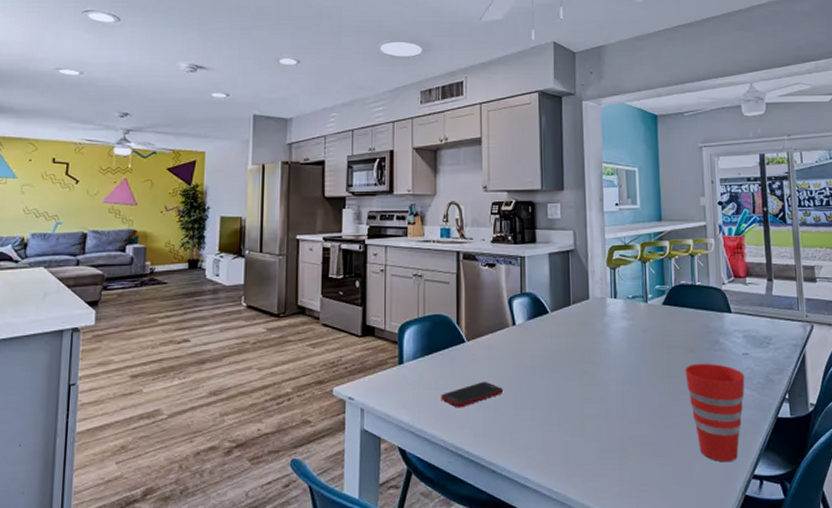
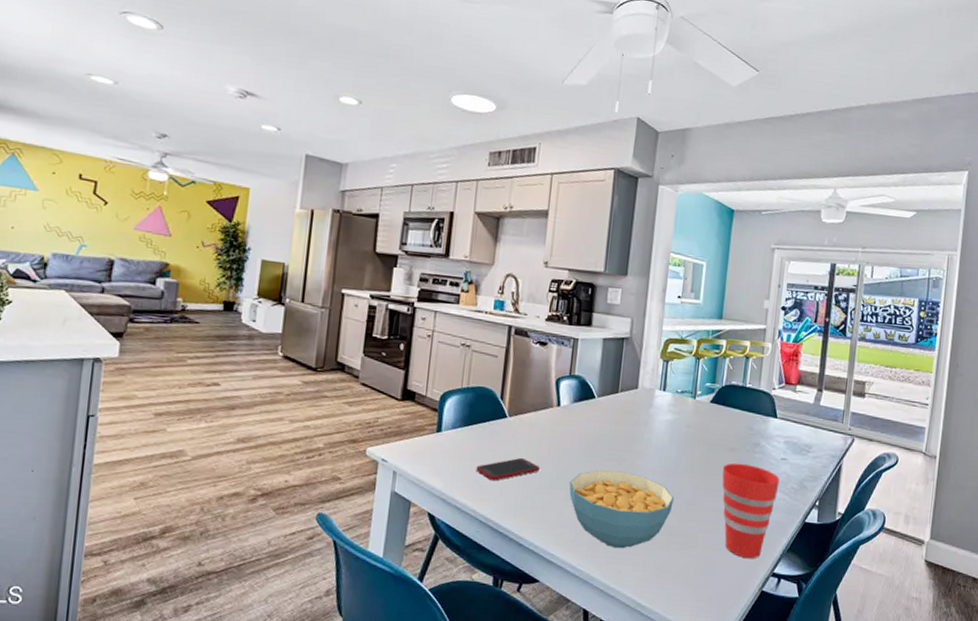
cereal bowl: none [534,384,641,465] -> present [569,470,674,549]

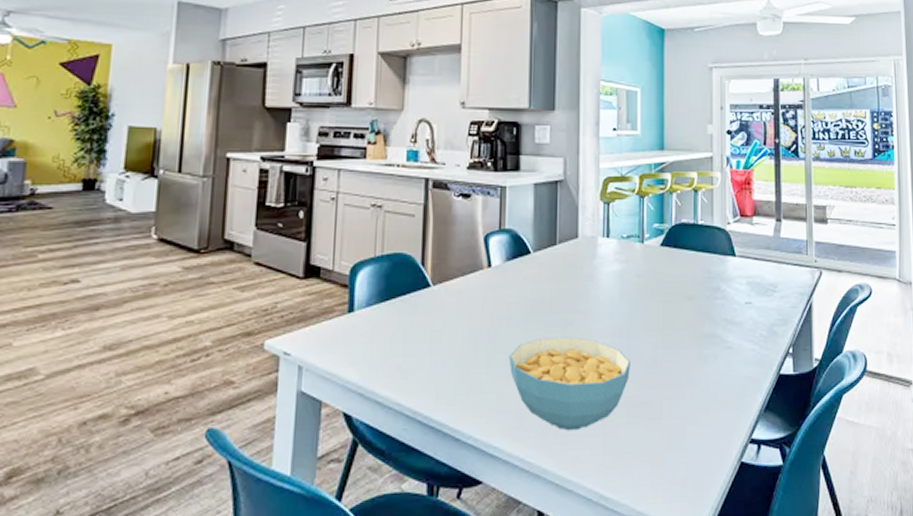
cell phone: present [476,457,541,481] -> none [398,332,474,365]
cup: present [722,463,780,559] -> none [681,313,747,425]

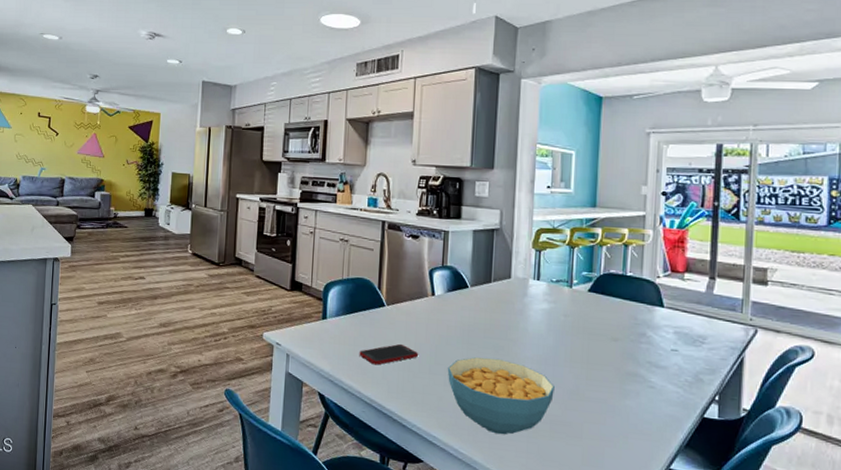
cell phone: none [398,332,474,365] -> present [359,343,419,365]

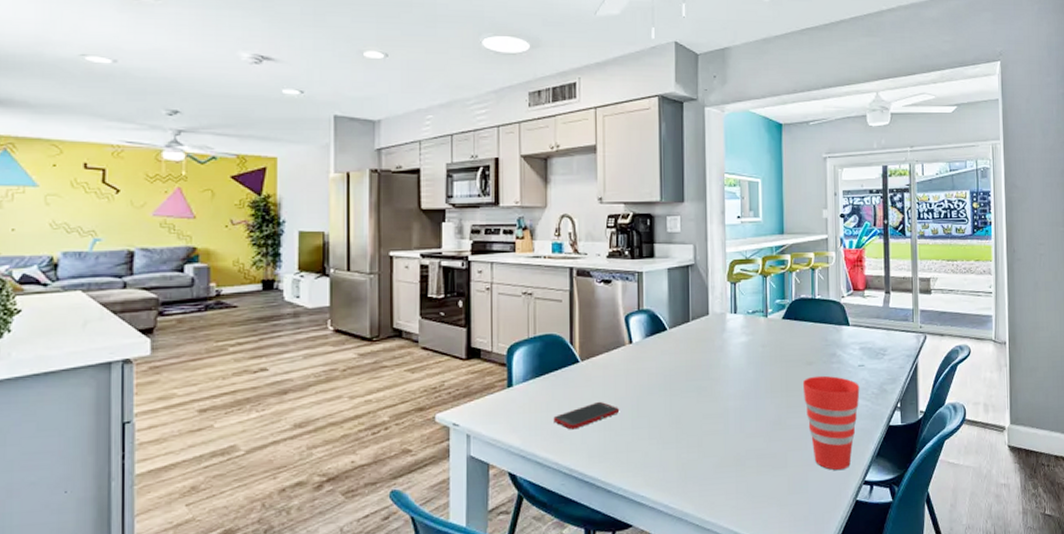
cereal bowl: present [447,357,554,435] -> none [651,400,758,481]
cup: none [605,353,671,453] -> present [802,375,860,471]

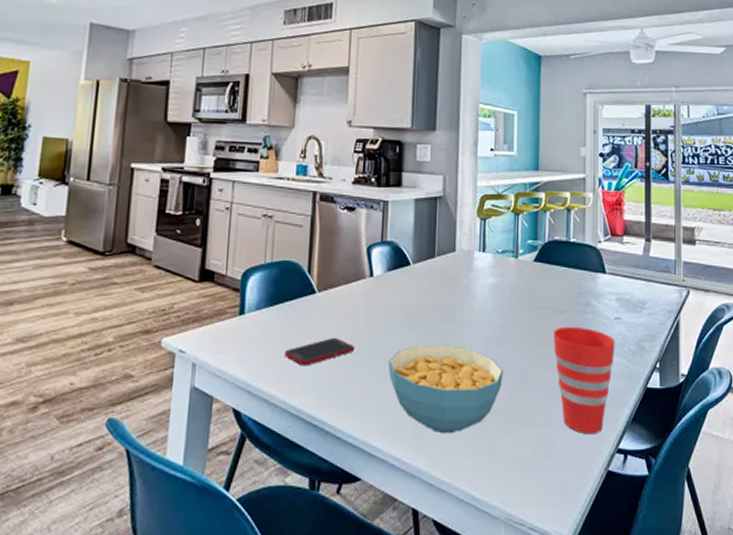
cereal bowl: none [651,400,758,481] -> present [388,344,503,434]

